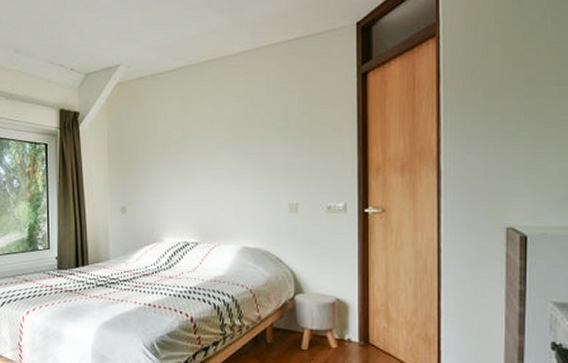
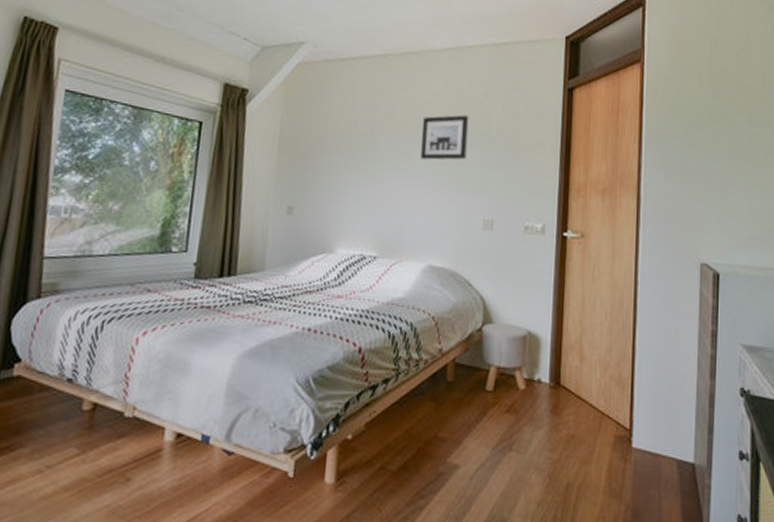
wall art: none [228,111,269,155] -> present [420,114,469,160]

